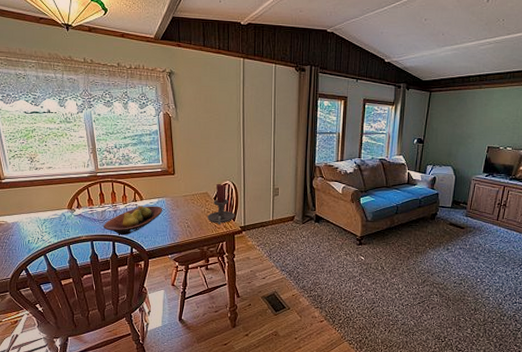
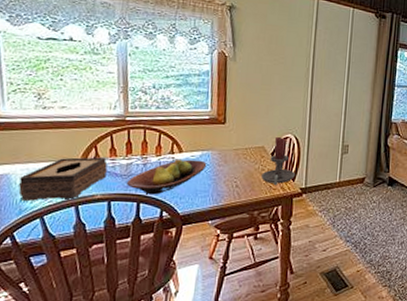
tissue box: none [26,206,87,242] -> present [19,157,108,201]

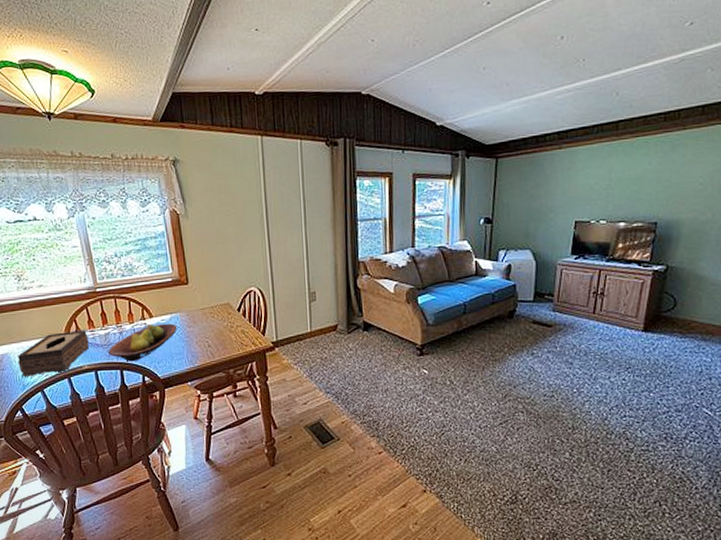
candle holder: present [261,136,295,185] -> none [231,290,264,341]

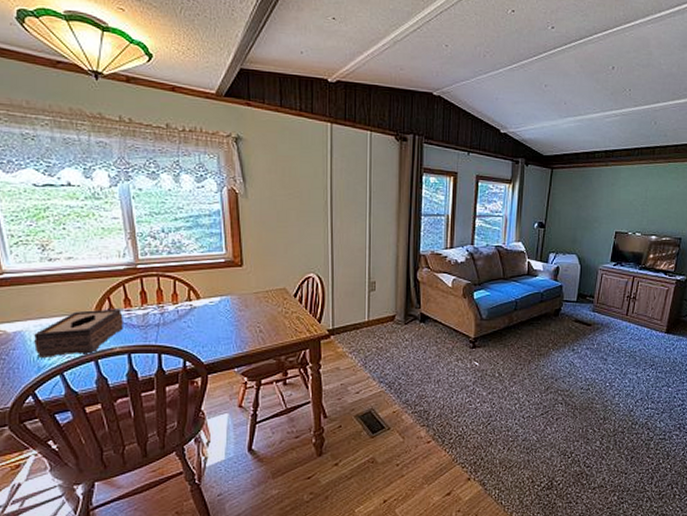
fruit bowl: present [108,323,178,362] -> none [146,306,227,345]

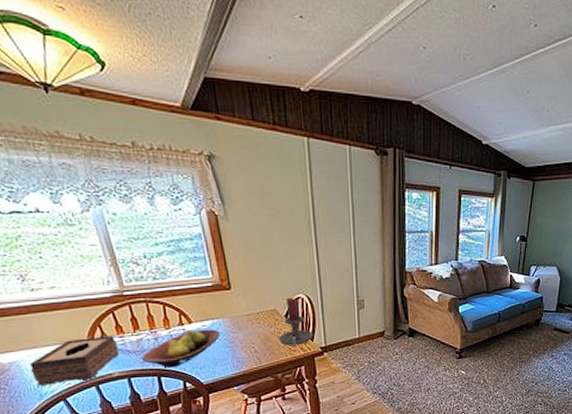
fruit bowl: none [146,306,227,345] -> present [142,329,221,368]
candle holder: none [286,276,321,328] -> present [279,297,313,346]

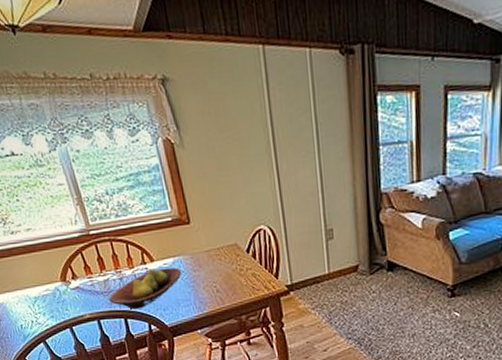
tissue box: present [30,336,119,386] -> none [14,276,89,327]
candle holder: present [279,297,313,346] -> none [241,229,277,285]

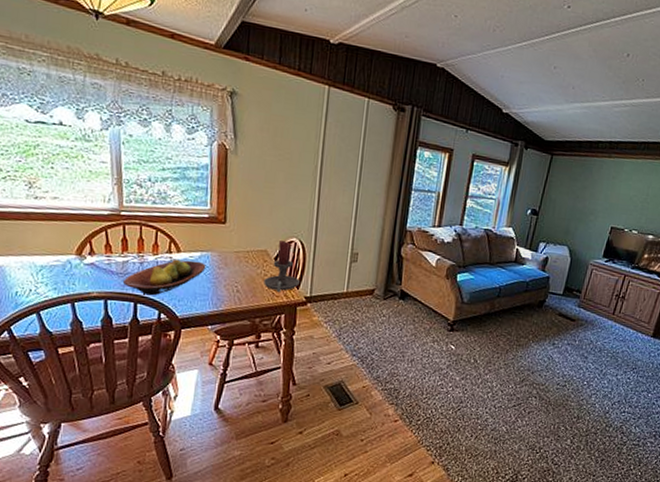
candle holder: none [241,229,277,285] -> present [264,240,300,292]

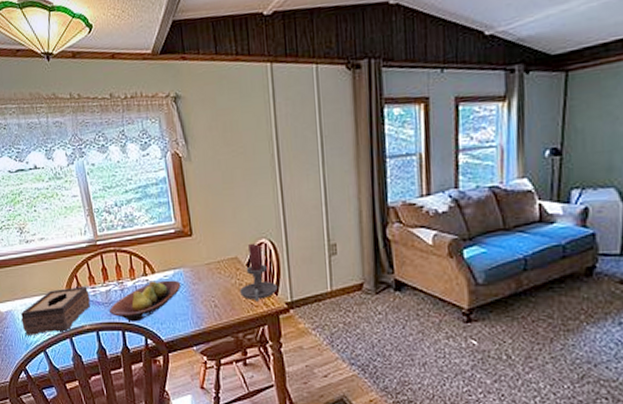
tissue box: none [14,252,103,295] -> present [21,286,90,335]

